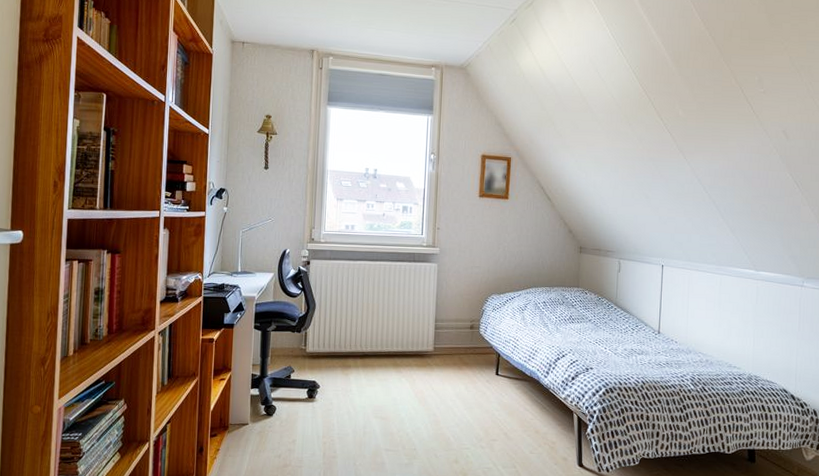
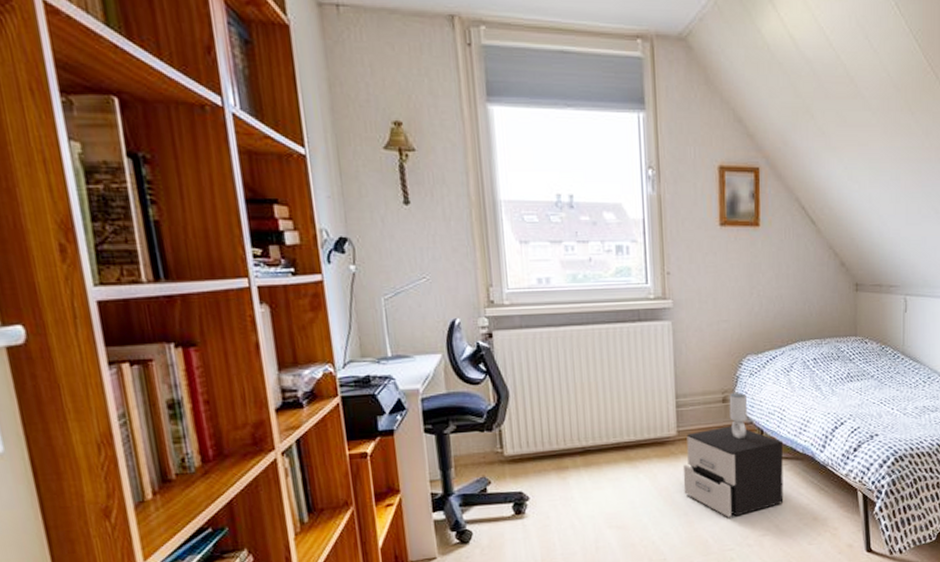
nightstand: none [434,322,515,422] -> present [682,392,784,517]

